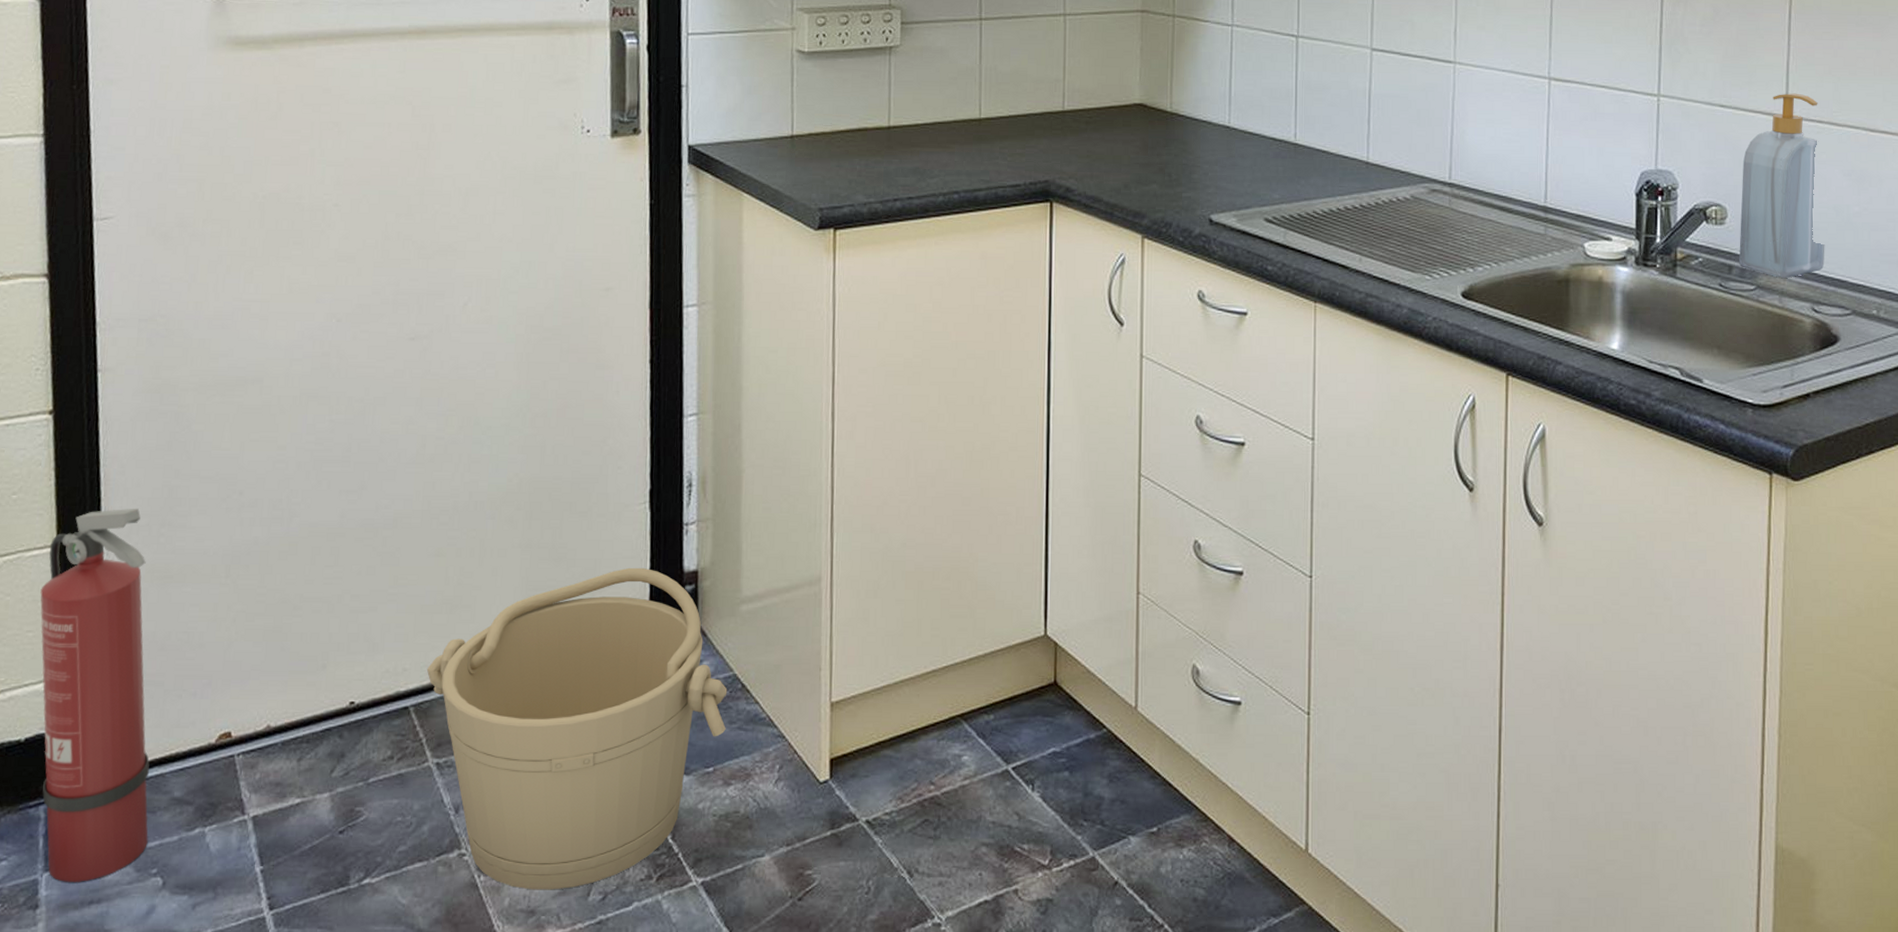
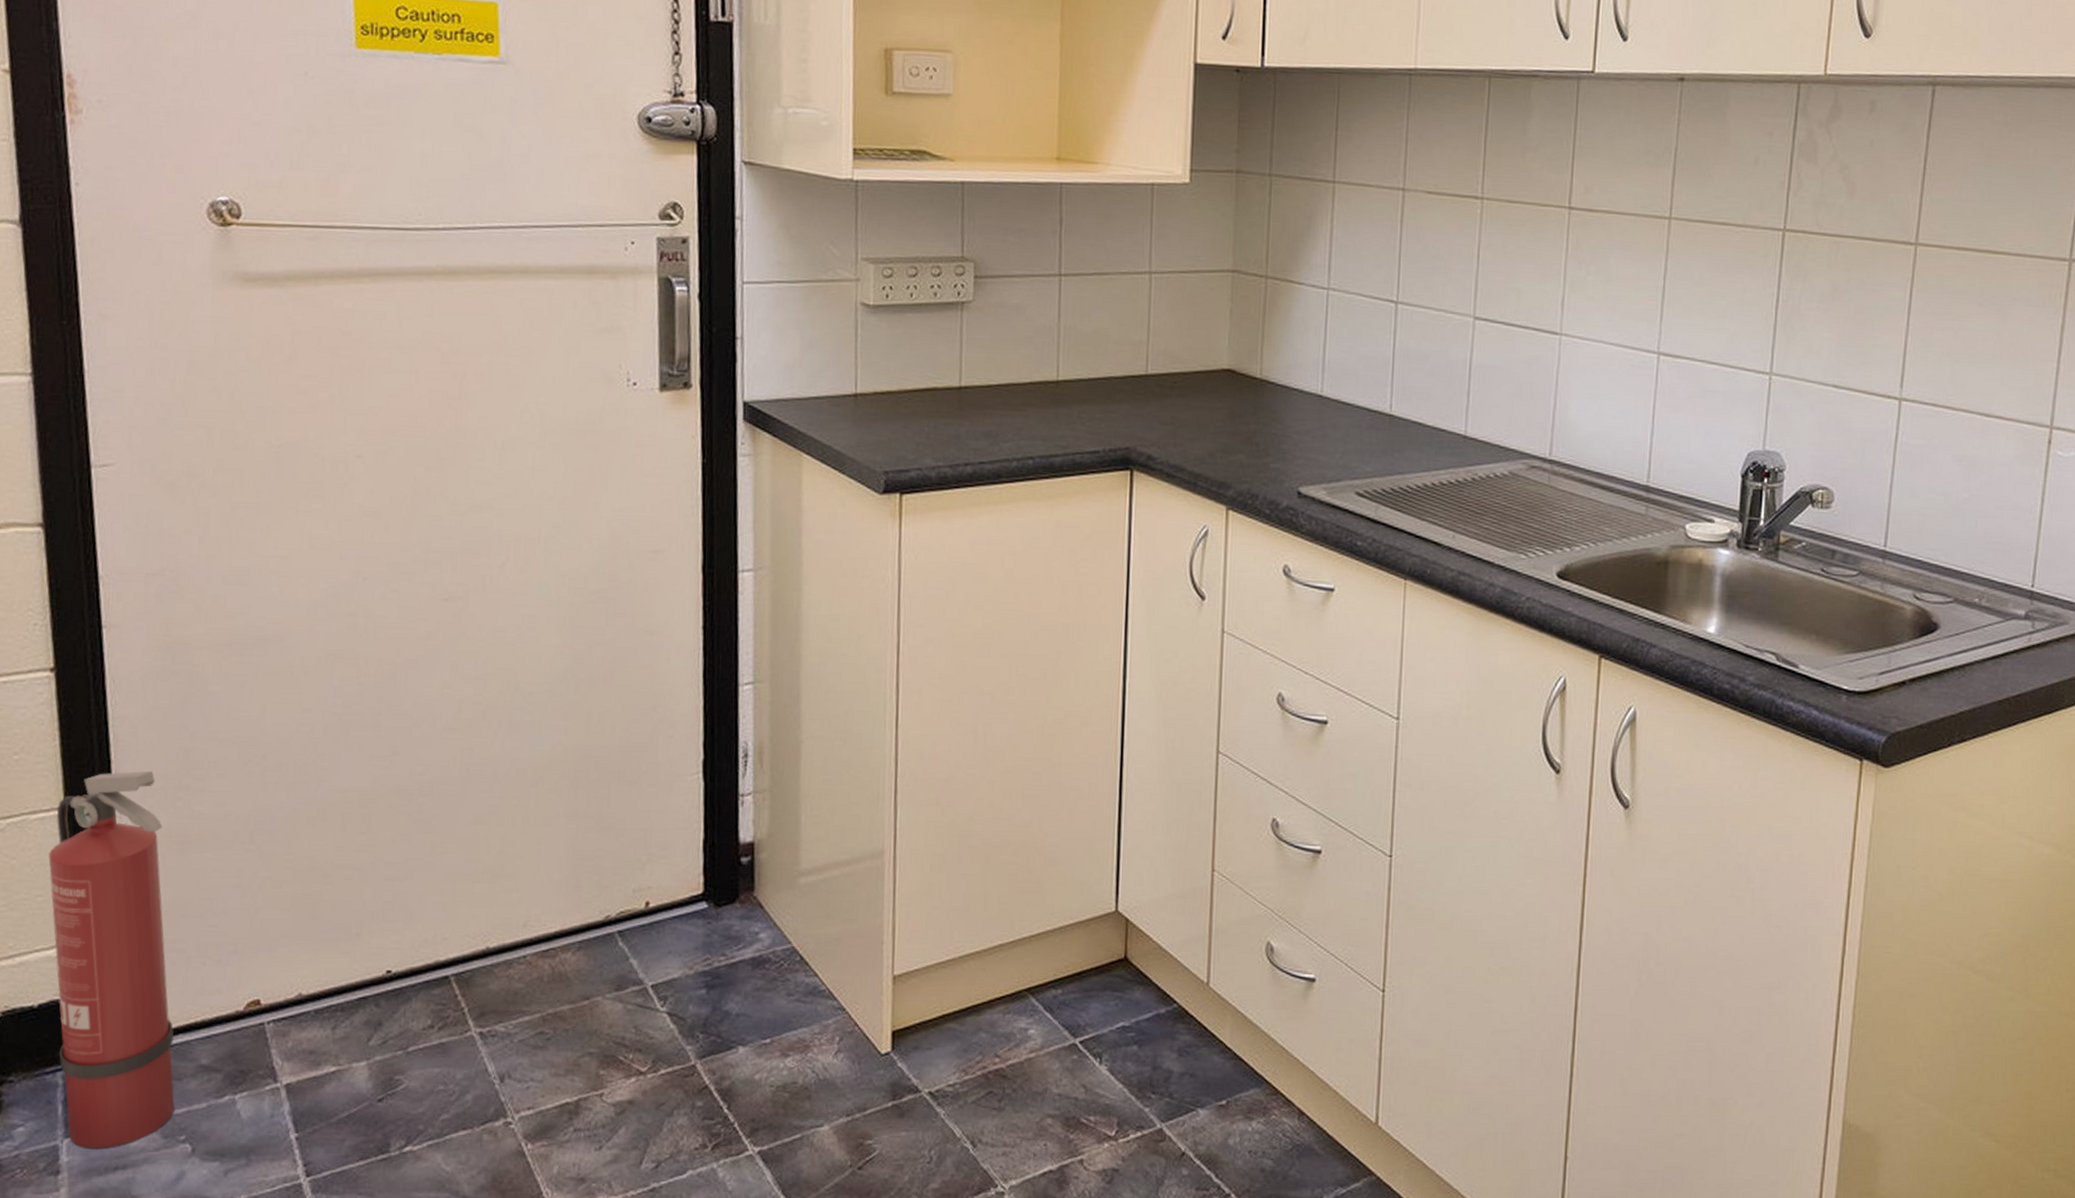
bucket: present [426,567,728,890] -> none [467,838,786,1158]
soap bottle: present [1739,93,1825,279] -> none [1843,374,1934,565]

